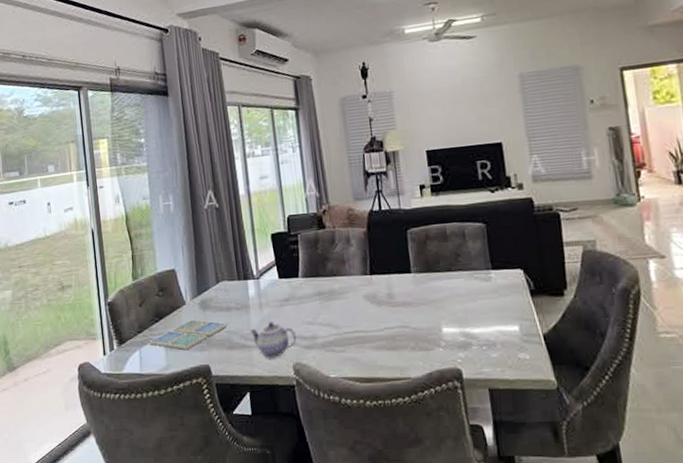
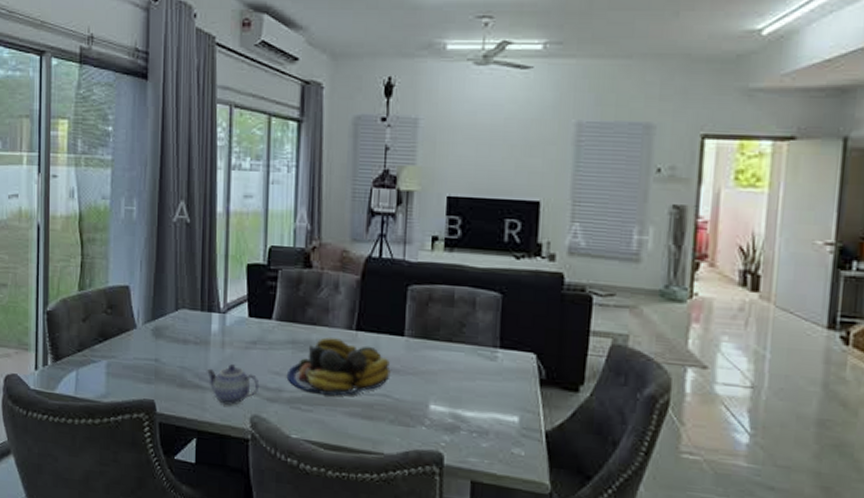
drink coaster: present [149,319,228,351] -> none [89,347,182,380]
fruit bowl: none [318,284,405,336] -> present [286,337,391,396]

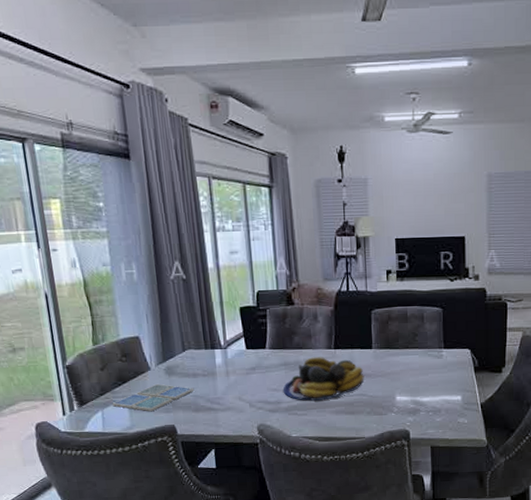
drink coaster: none [89,347,182,380] -> present [112,384,194,412]
teapot: present [206,364,260,406] -> none [215,388,262,420]

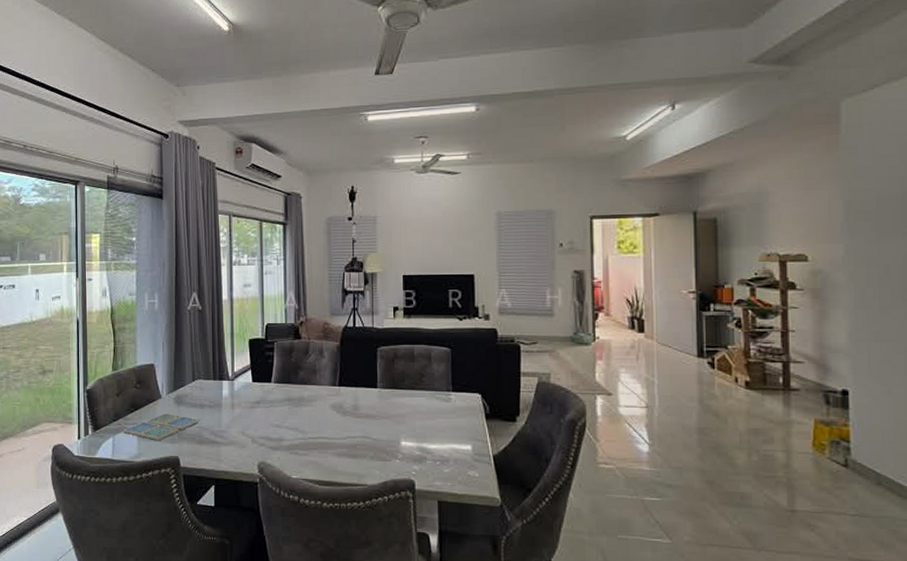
fruit bowl: present [283,357,364,401] -> none [285,394,368,440]

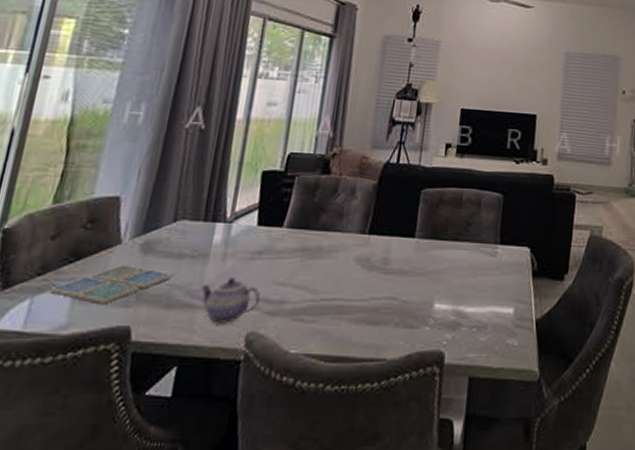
teapot: none [220,422,264,455] -> present [200,278,261,324]

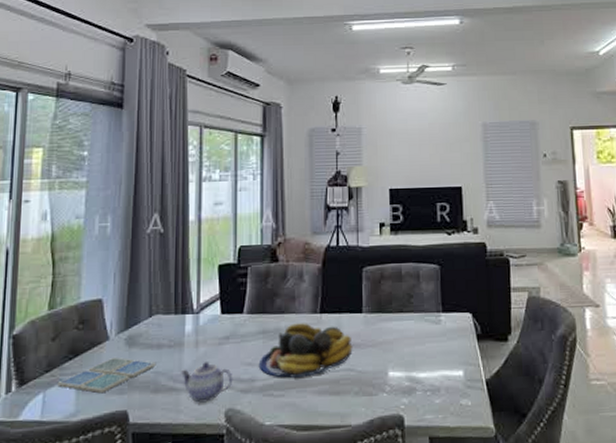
fruit bowl: none [291,243,400,303] -> present [258,323,353,378]

